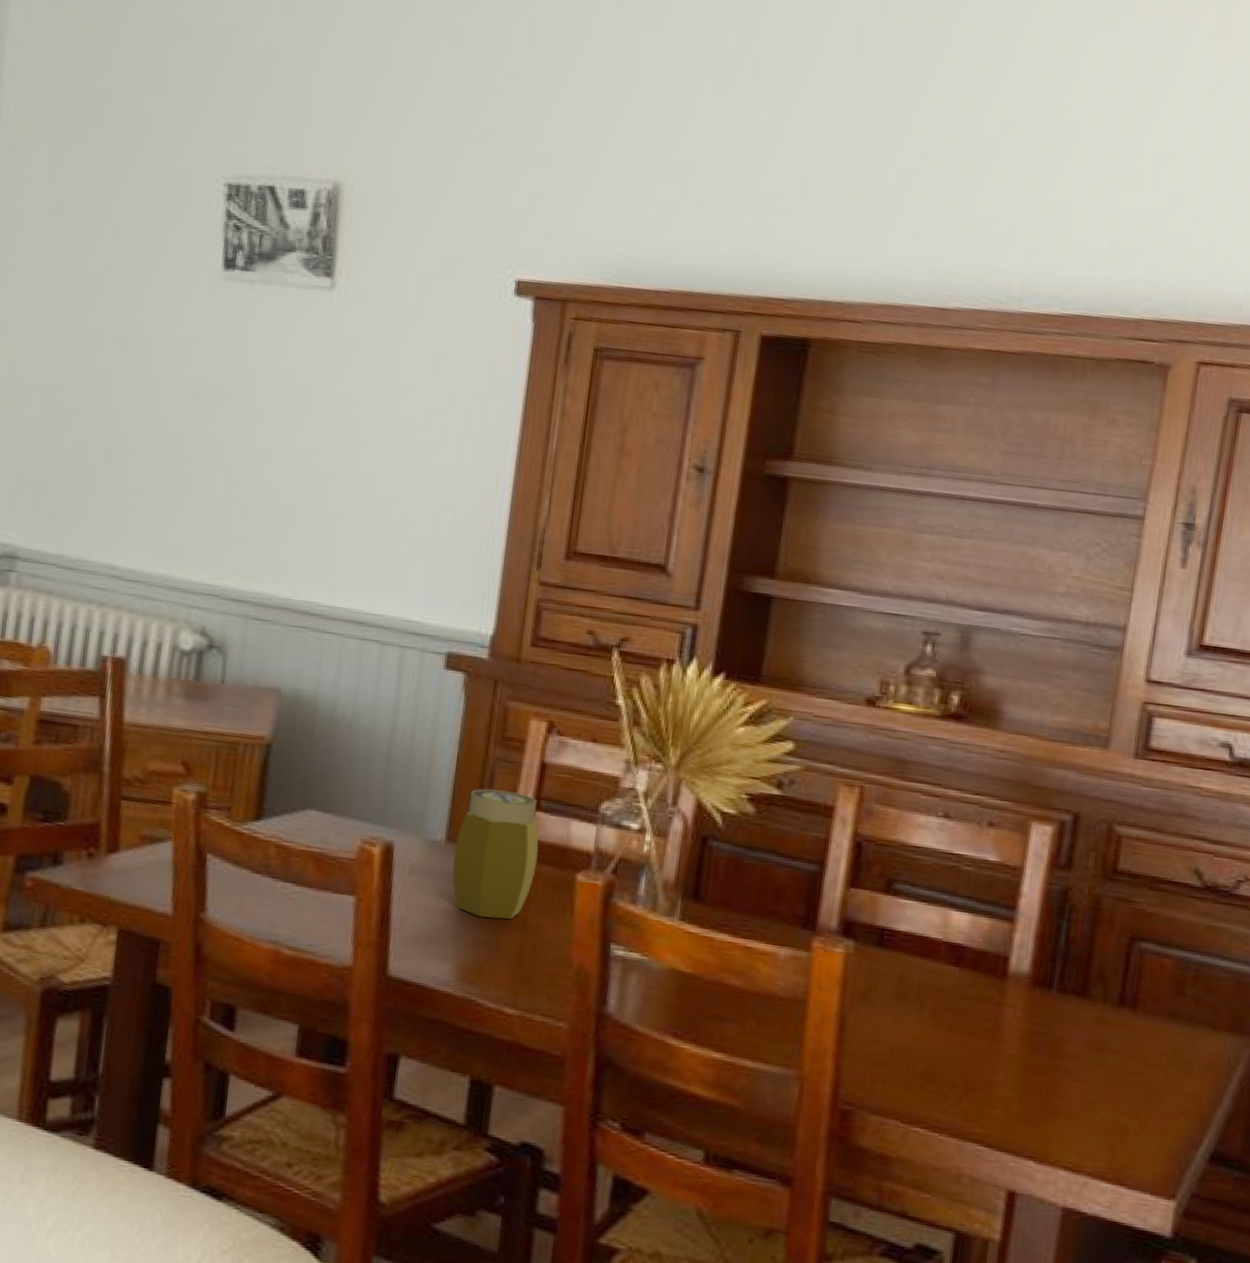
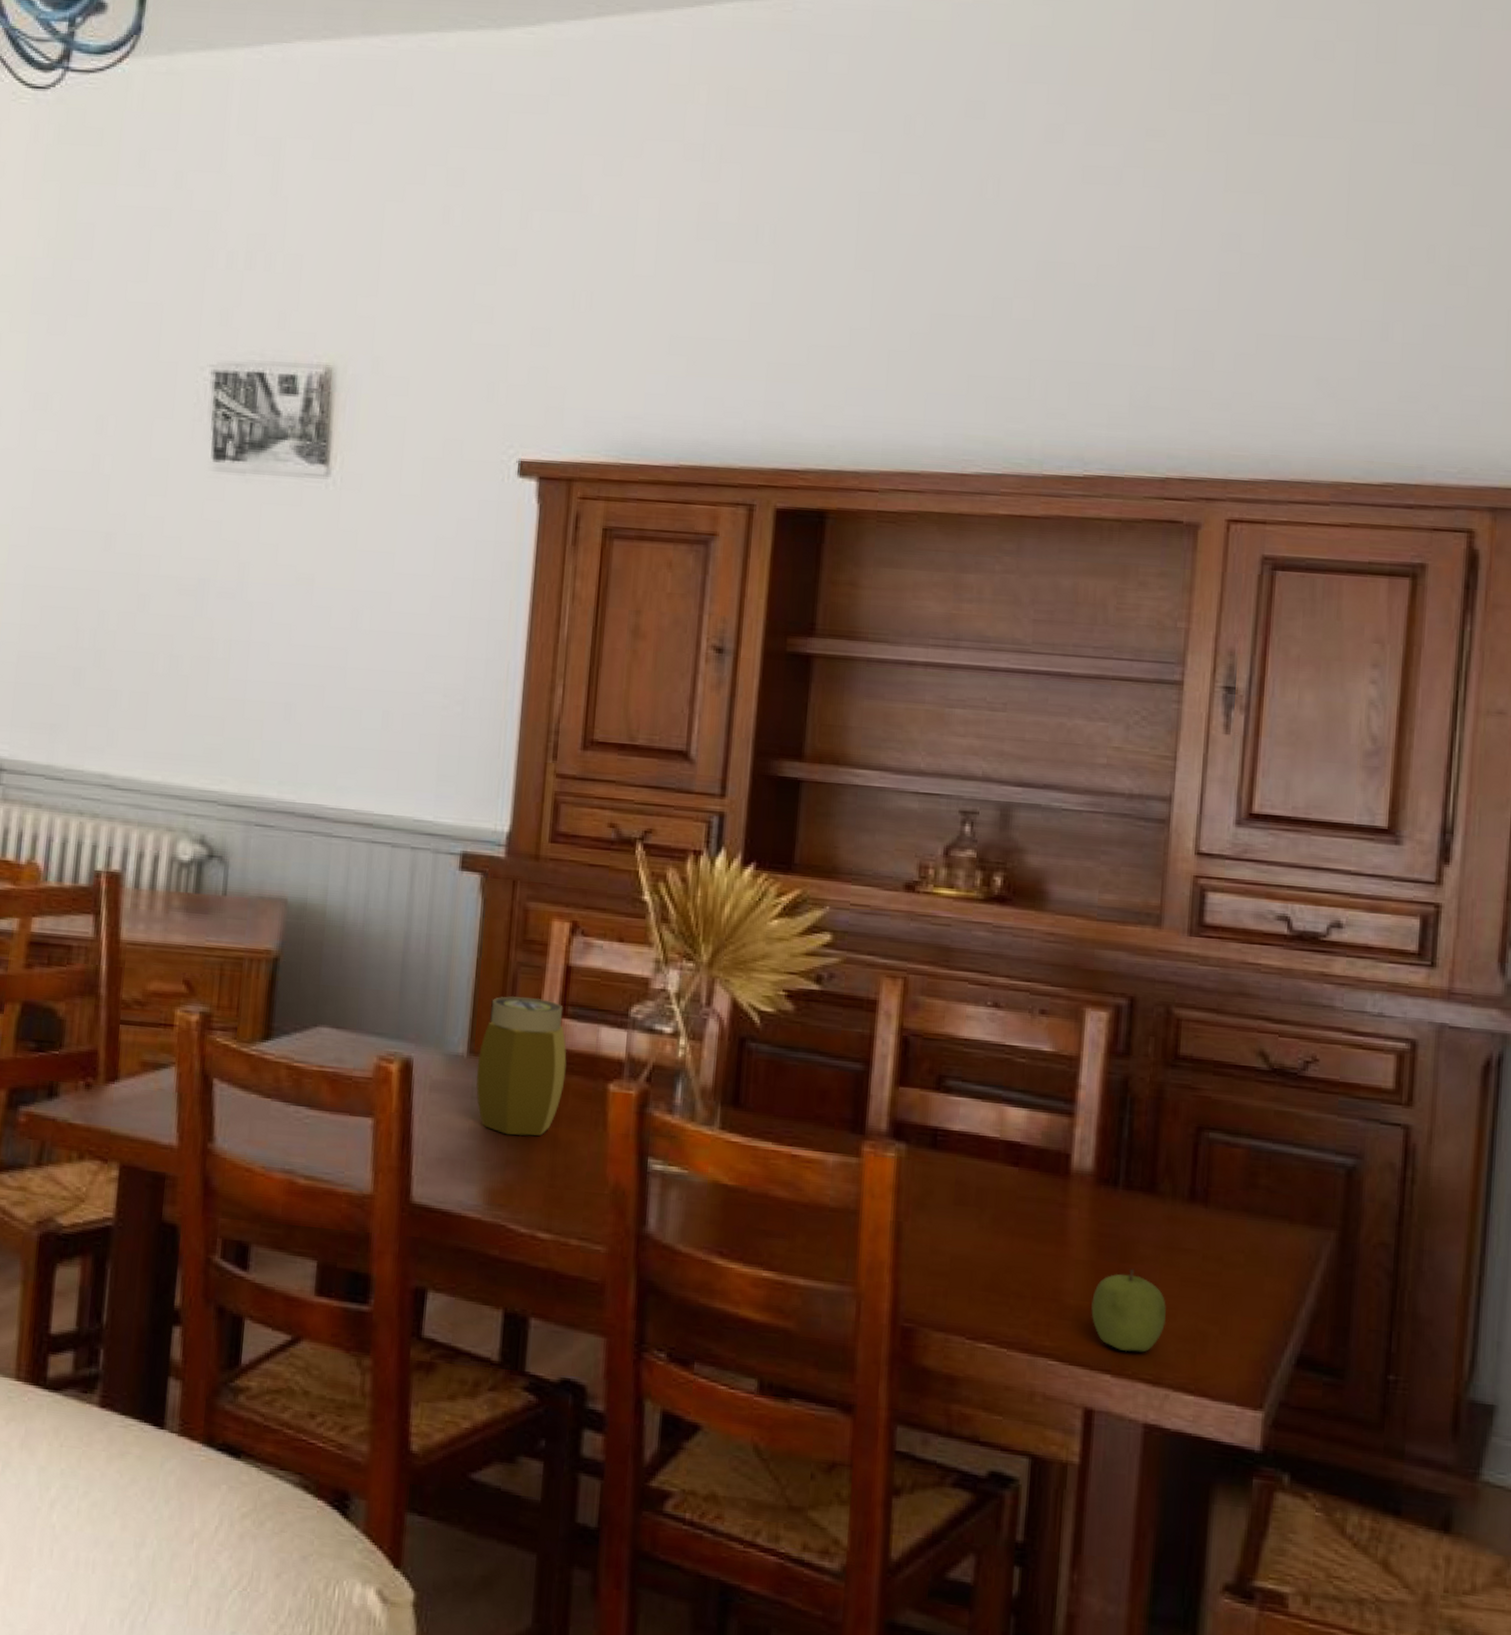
fruit: none [1019,1065,1091,1142] -> present [1091,1268,1166,1353]

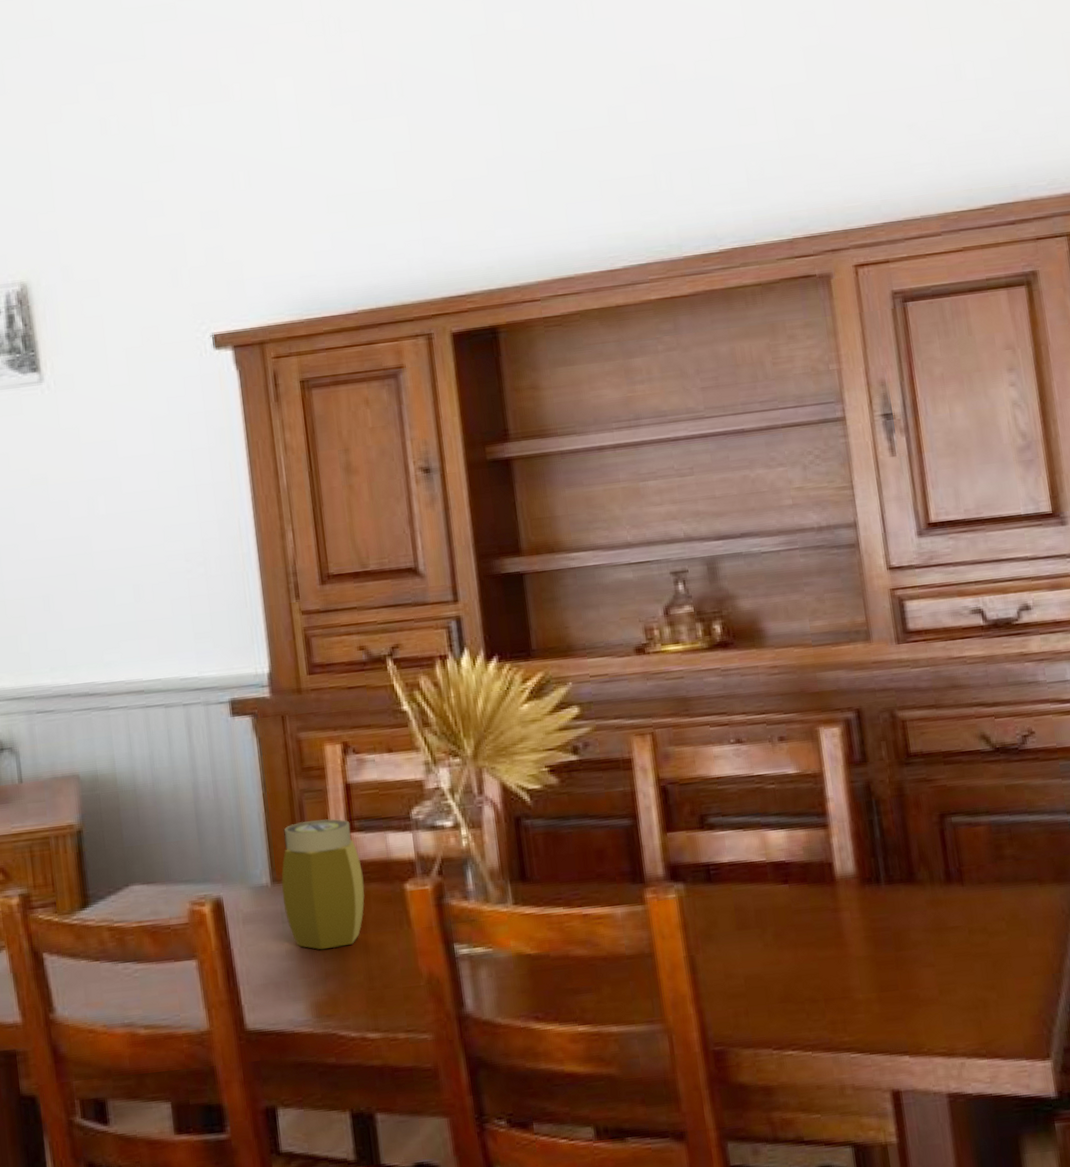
fruit: present [1091,1268,1166,1353] -> none [878,954,948,1032]

